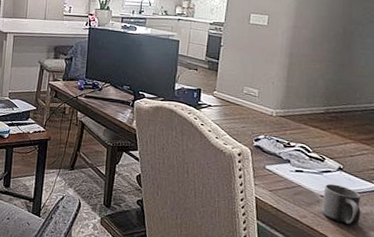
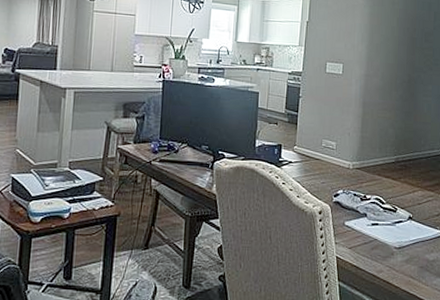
mug: present [322,183,361,227] -> none [396,234,429,275]

